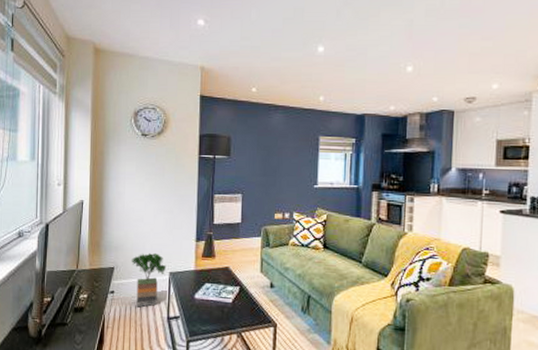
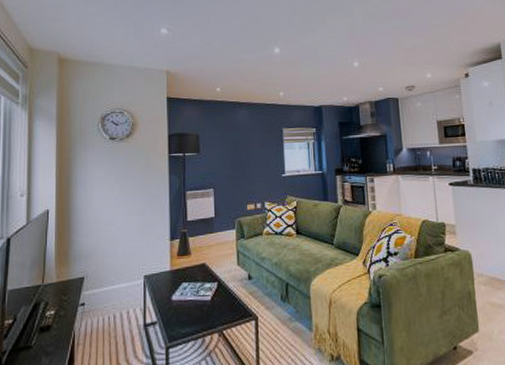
potted tree: present [132,253,167,308] -> none [103,257,141,318]

